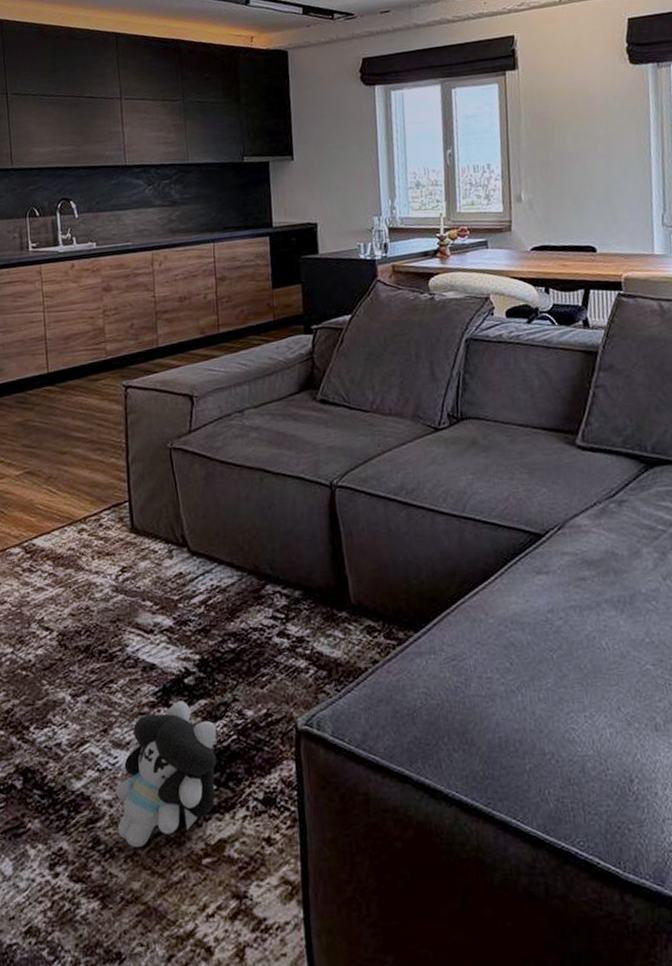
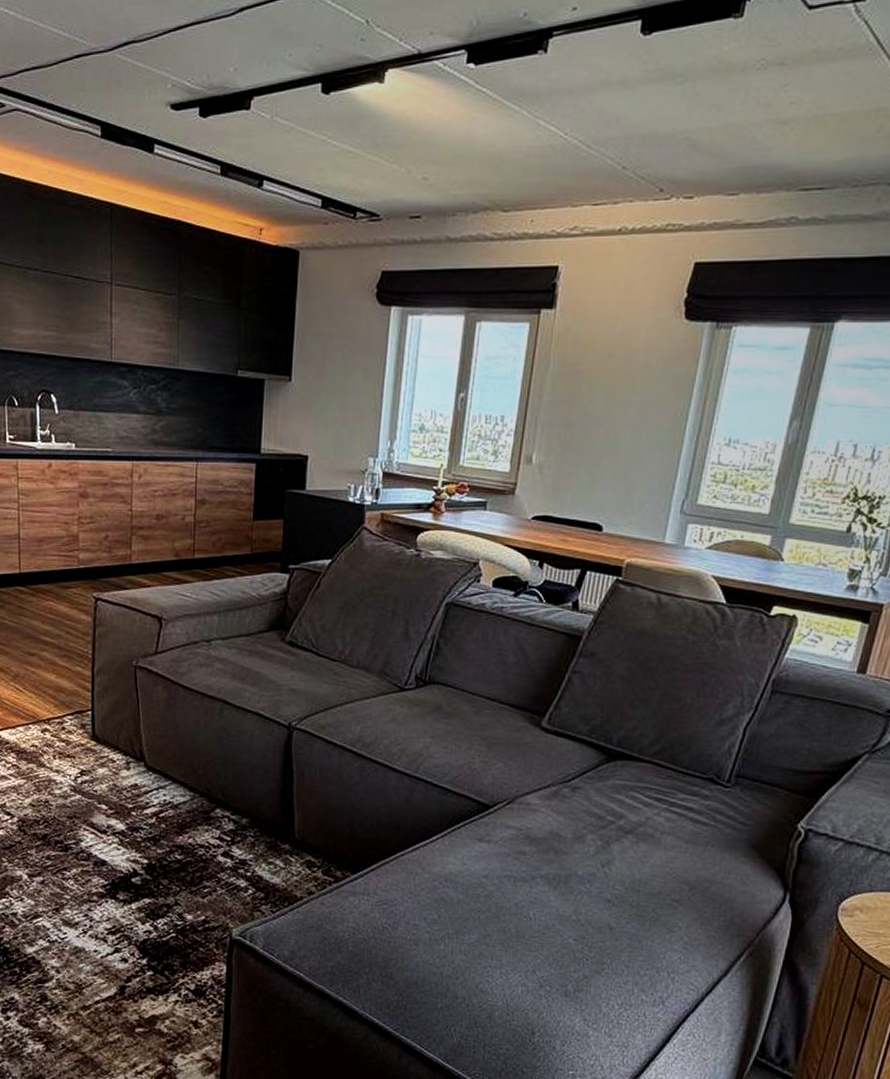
plush toy: present [116,700,217,848] -> none [63,896,158,1010]

